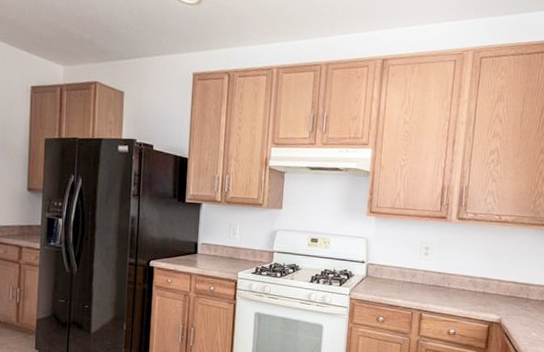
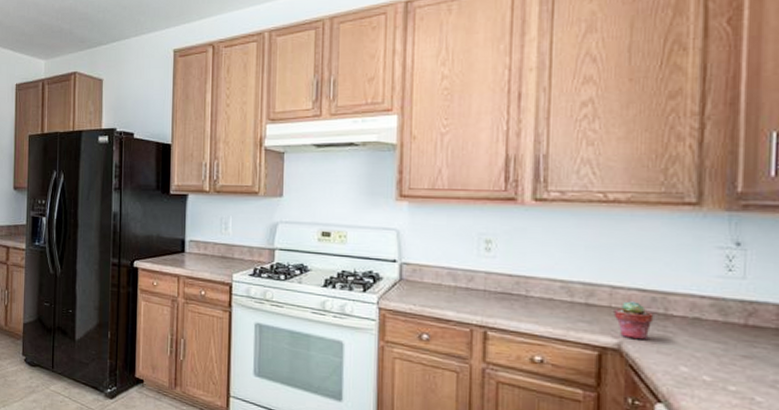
potted succulent: none [498,290,521,316] -> present [613,301,654,340]

